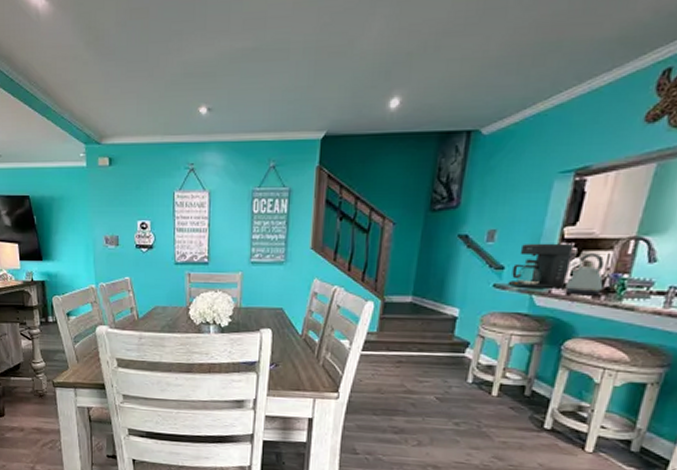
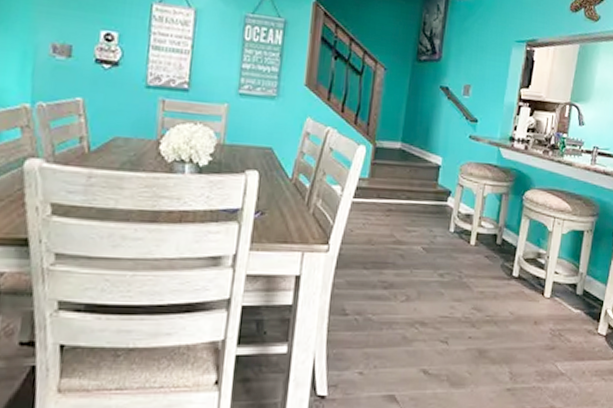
coffee maker: present [507,243,574,290] -> none [480,100,529,144]
kettle: present [565,253,605,296] -> none [524,113,551,151]

